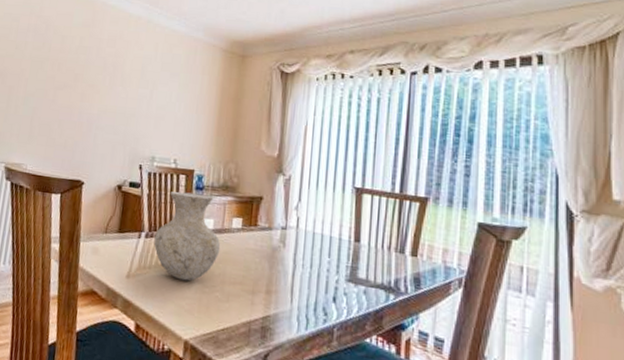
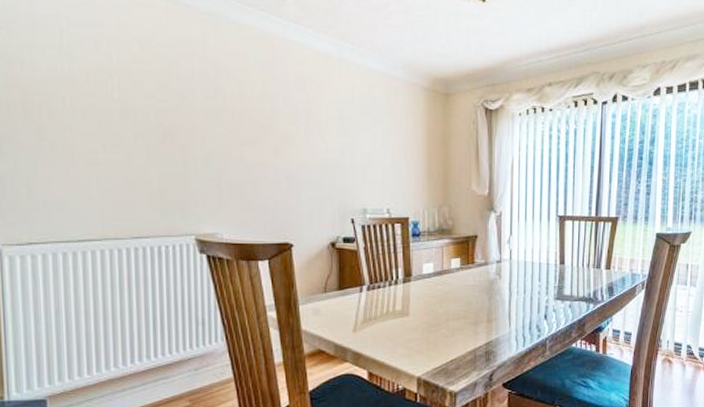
vase: present [154,191,221,281] -> none [376,240,442,325]

